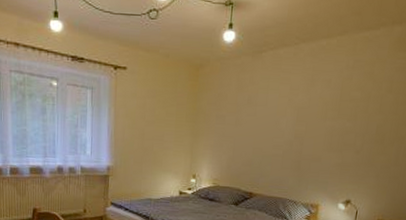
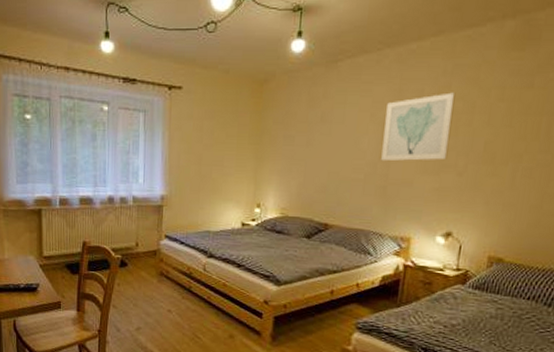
wall art: none [296,83,356,140] -> present [381,92,456,162]

